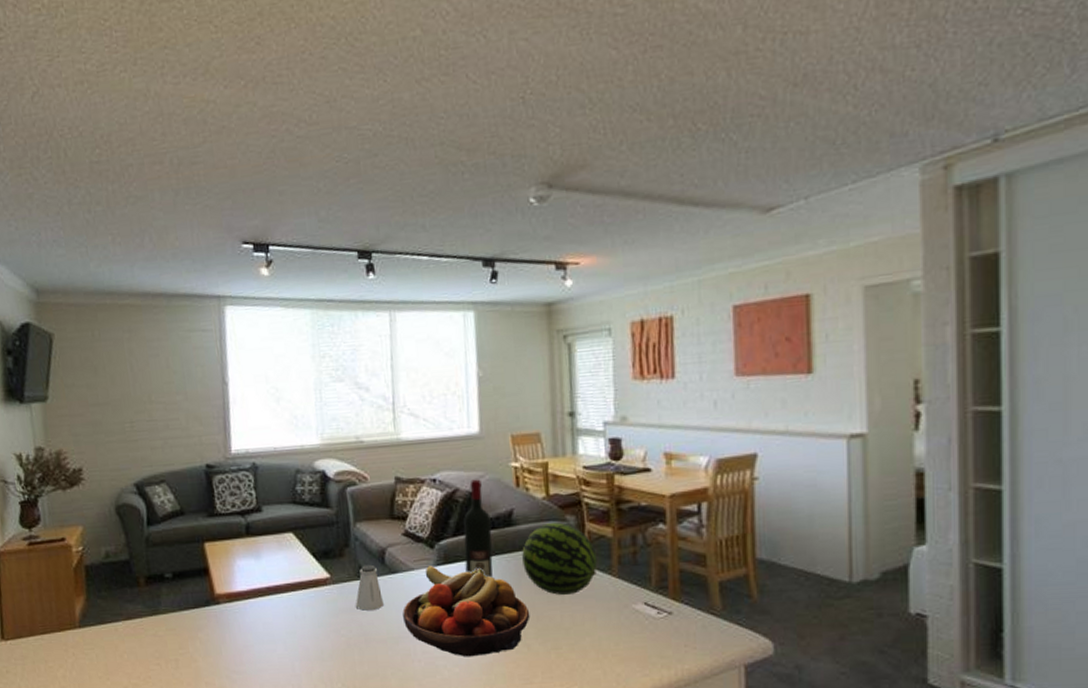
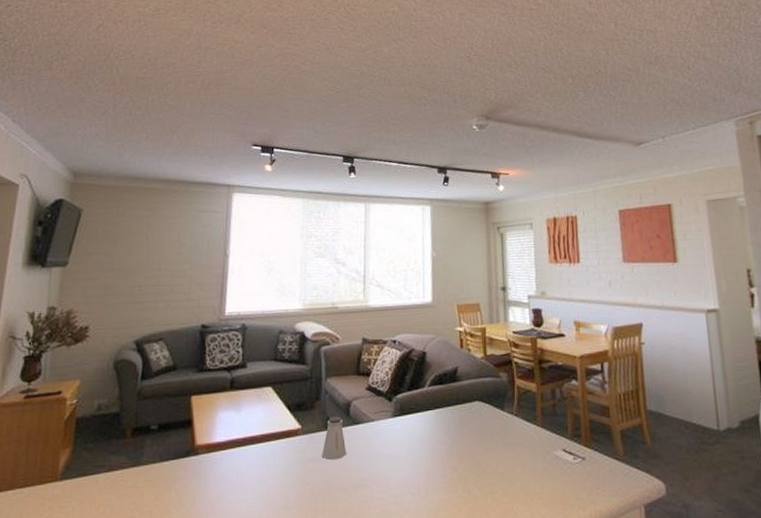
fruit bowl: present [402,565,530,657] -> none [362,416,471,503]
wine bottle: present [463,479,493,578] -> none [417,341,441,428]
fruit: present [522,522,597,595] -> none [464,379,525,443]

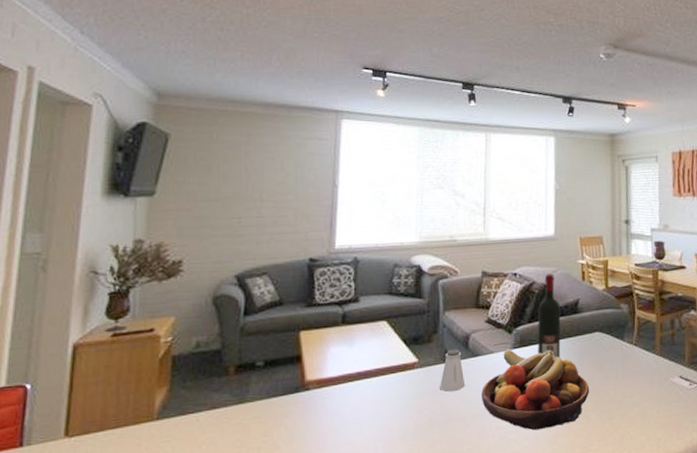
fruit bowl: none [362,416,471,503] -> present [481,348,590,431]
wine bottle: none [417,341,441,428] -> present [537,273,561,359]

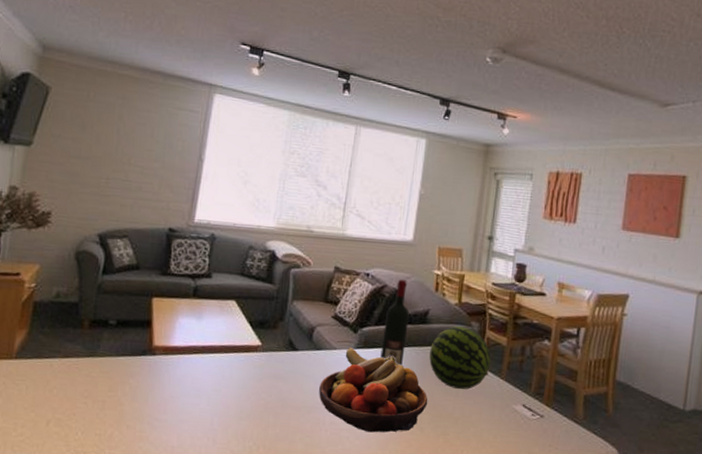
saltshaker: present [440,349,465,392] -> none [280,338,305,380]
fruit: none [585,310,644,372] -> present [429,326,491,389]

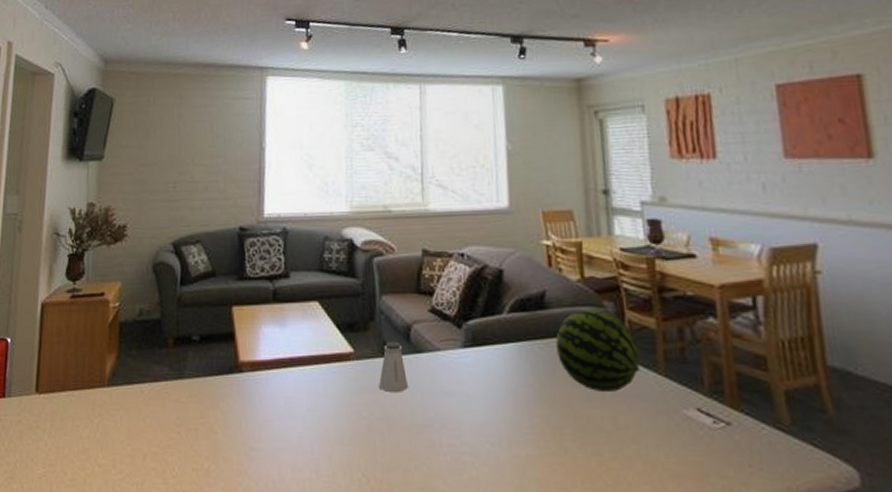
saltshaker: none [280,338,305,380] -> present [379,341,408,392]
fruit bowl: present [319,347,428,433] -> none [428,346,567,456]
wine bottle: present [380,279,410,366] -> none [492,256,525,365]

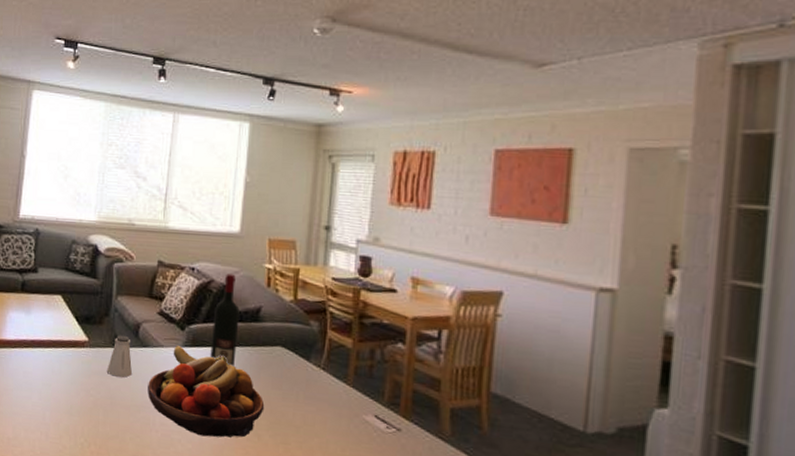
fruit bowl: none [428,346,567,456] -> present [148,344,265,438]
wine bottle: none [492,256,525,365] -> present [210,273,240,366]
fruit: present [556,309,641,391] -> none [264,325,335,395]

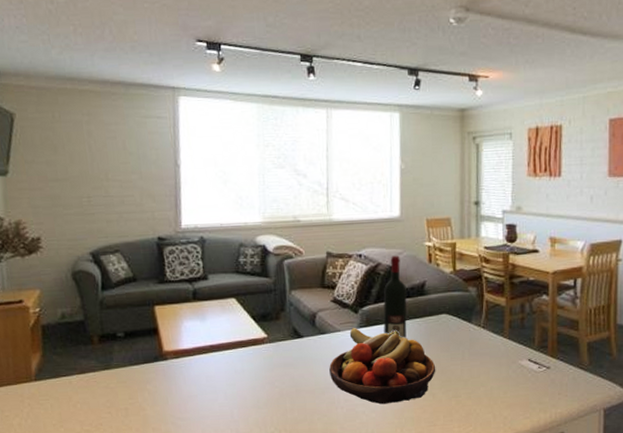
saltshaker: present [107,335,132,378] -> none [289,326,313,366]

